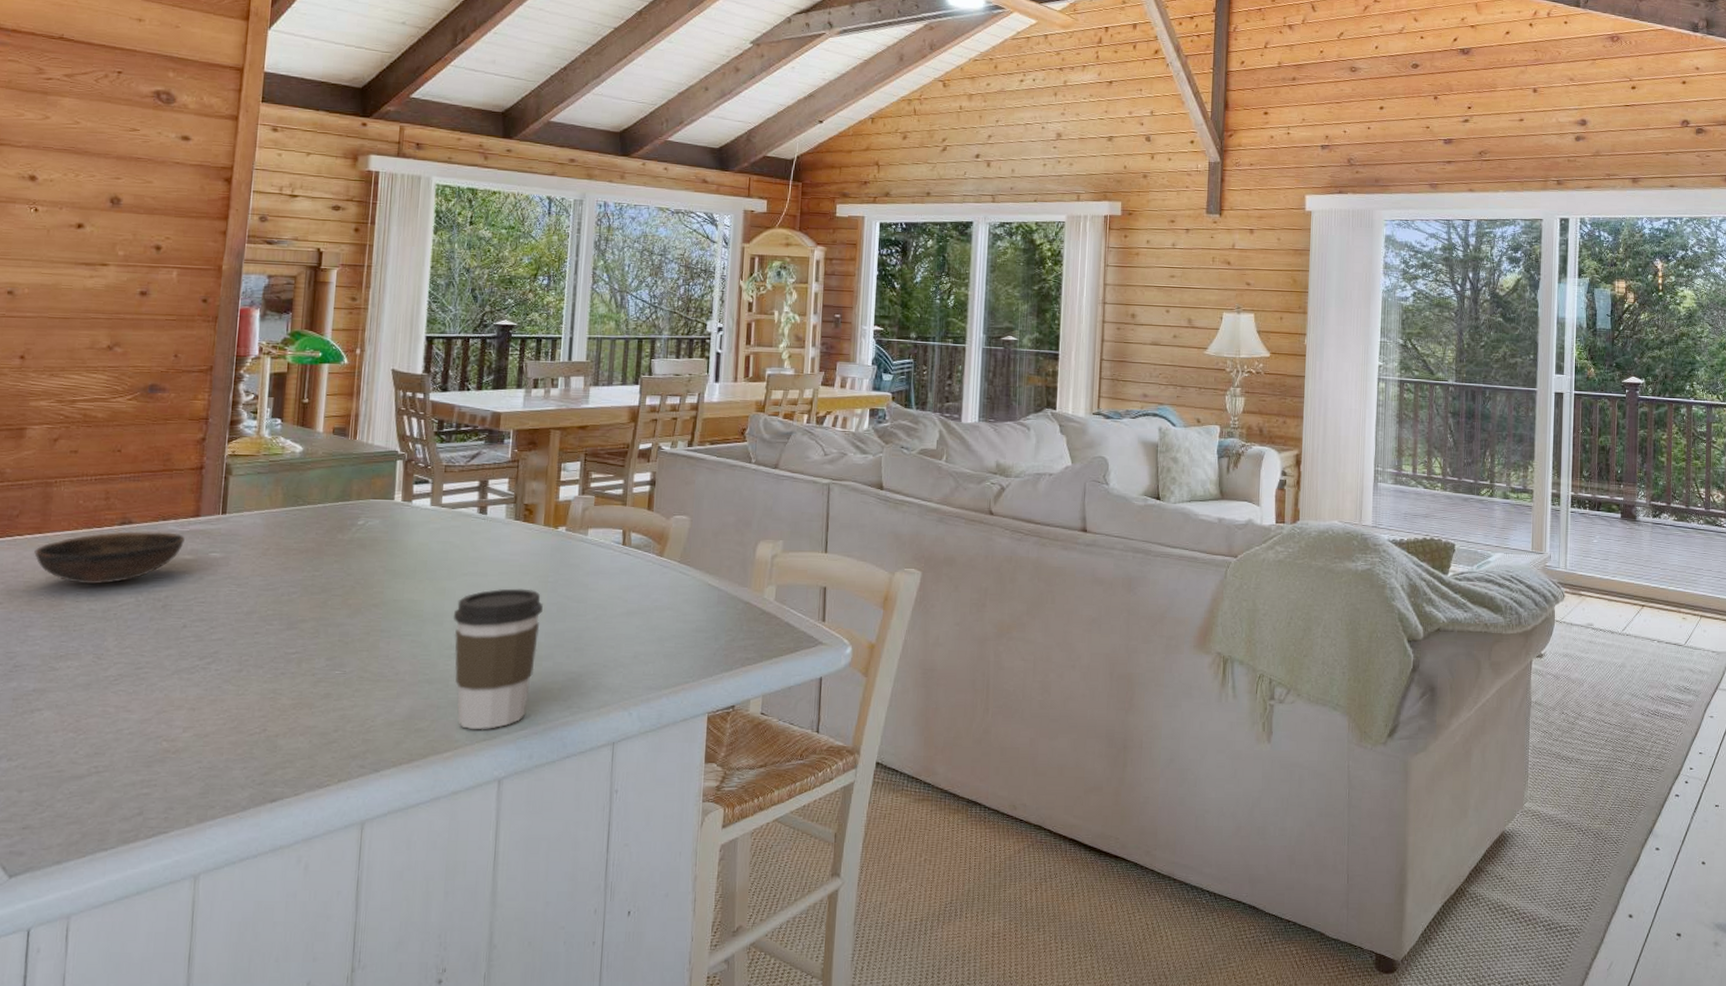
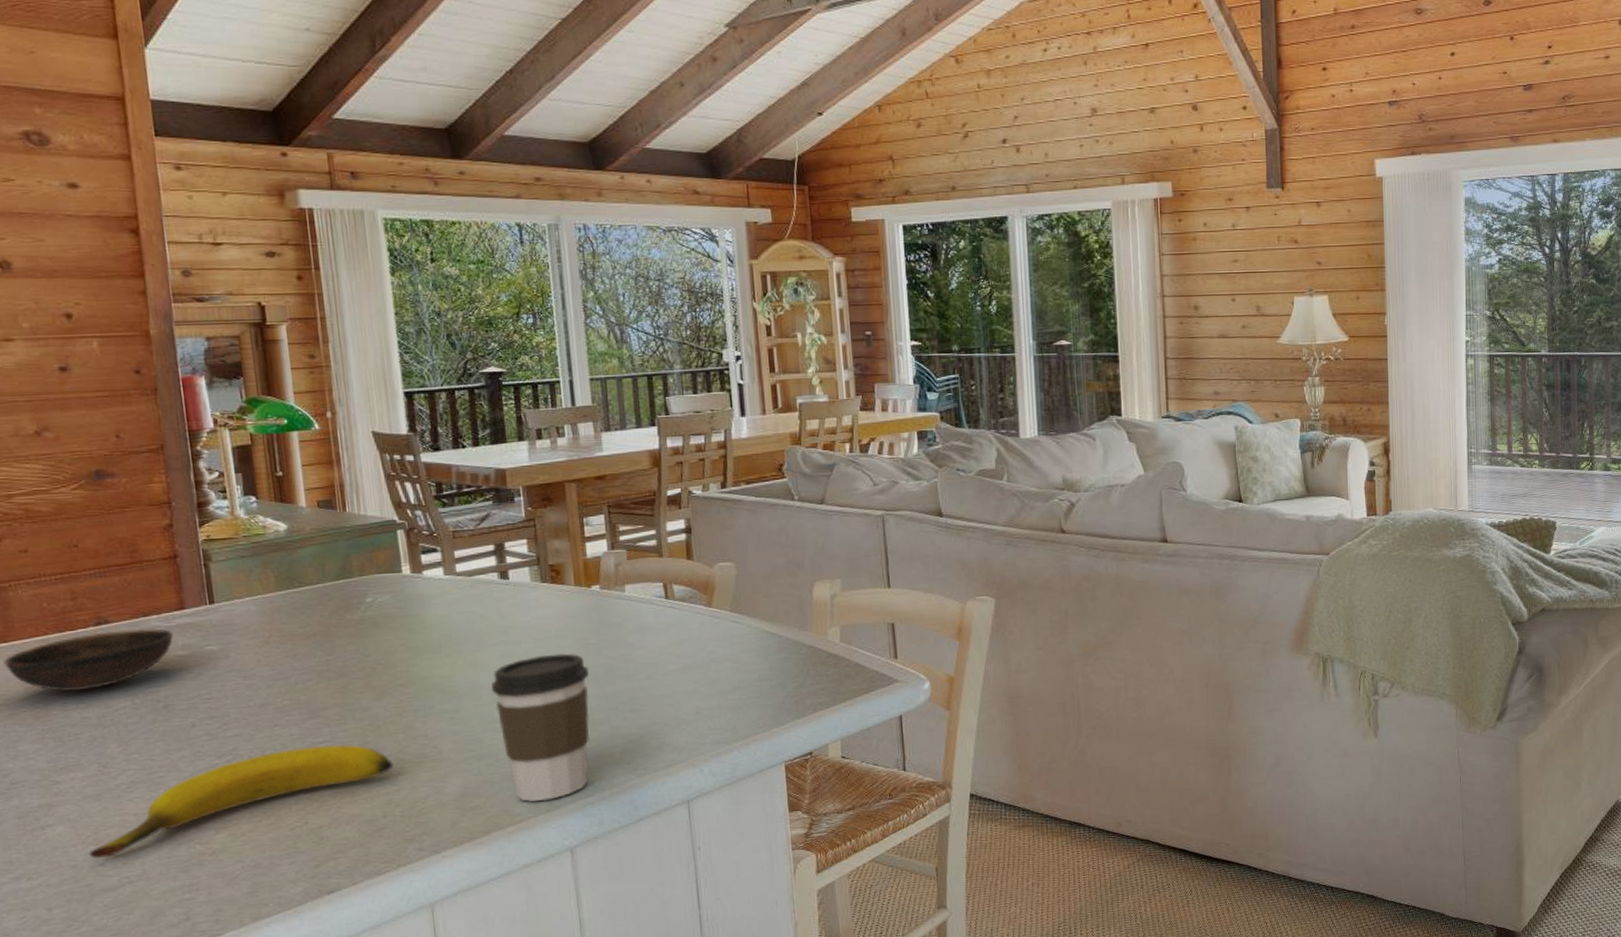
banana: none [66,656,353,747] -> present [88,744,394,858]

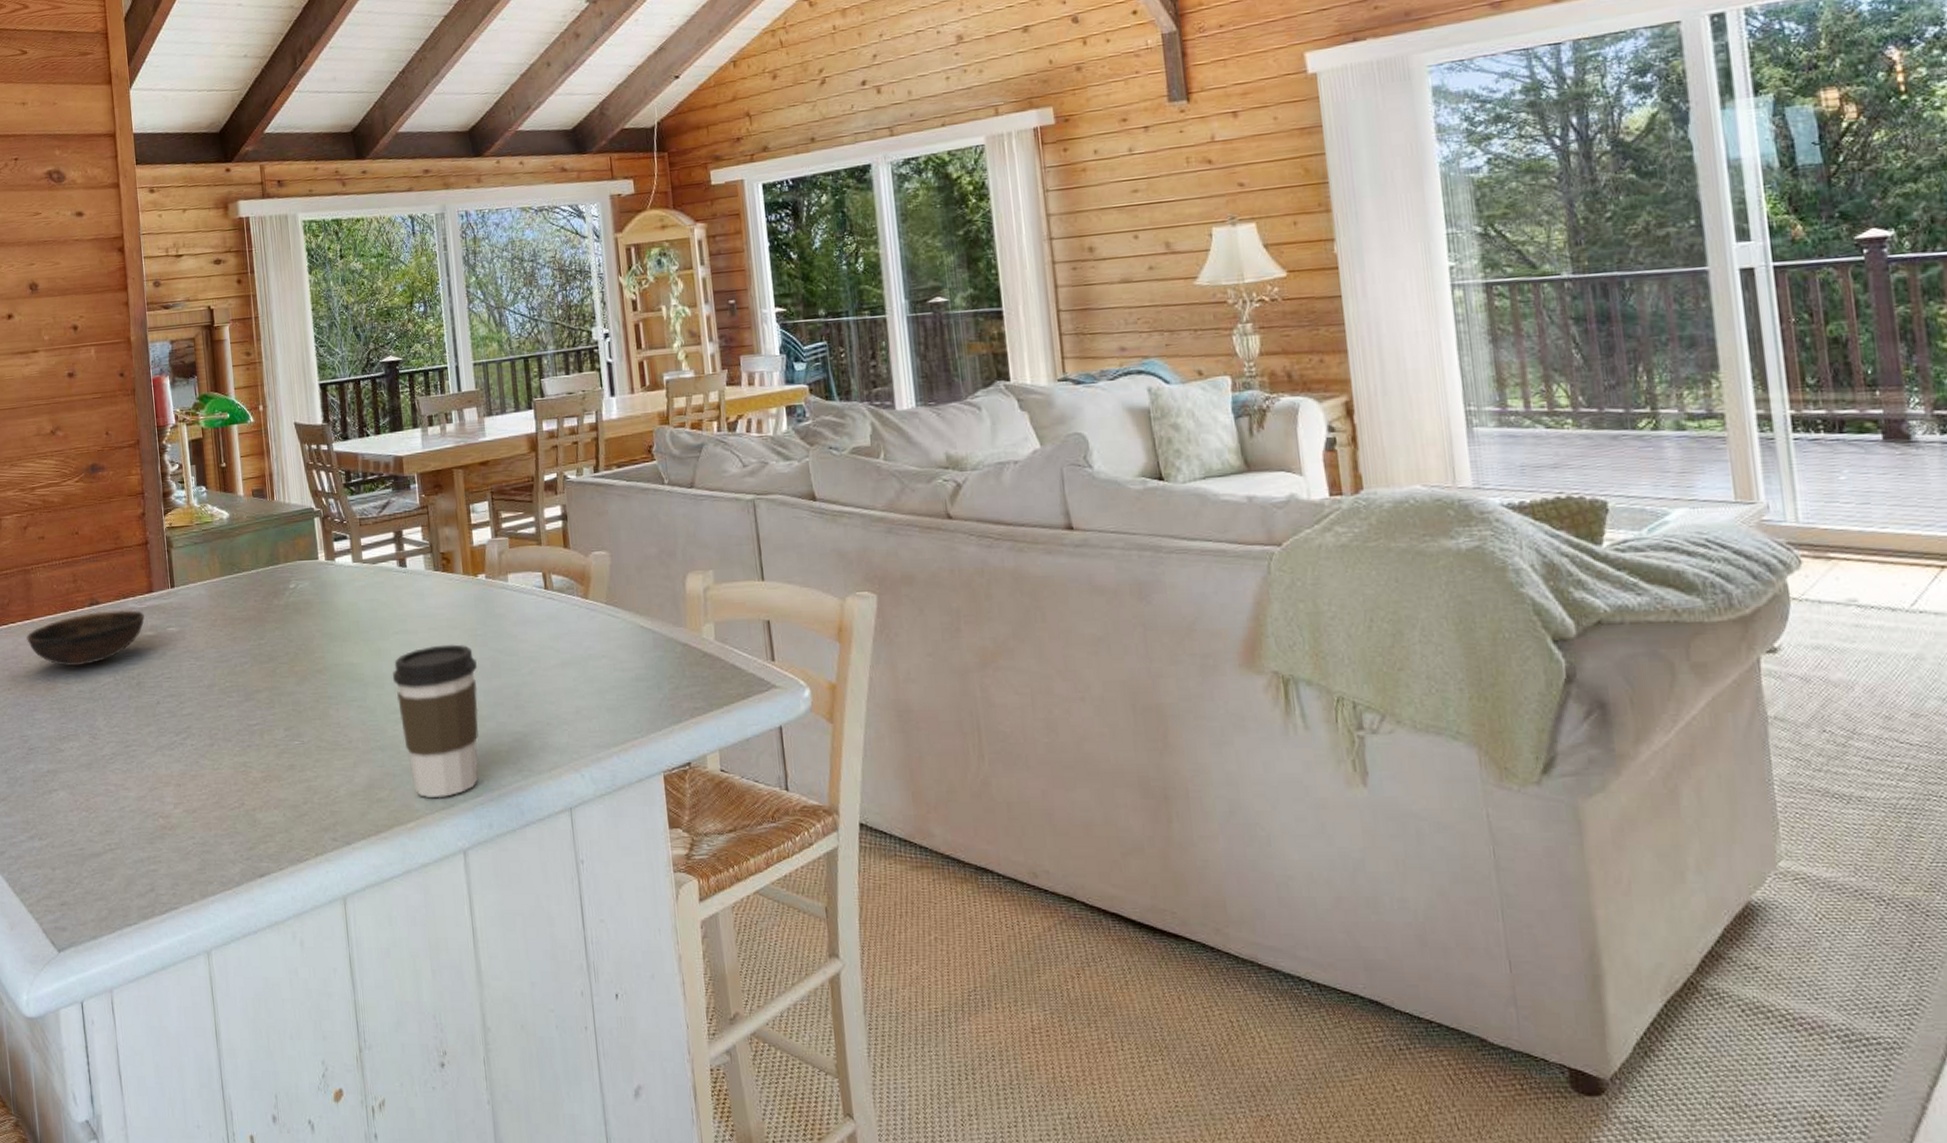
banana: present [88,744,394,858] -> none [81,727,312,825]

